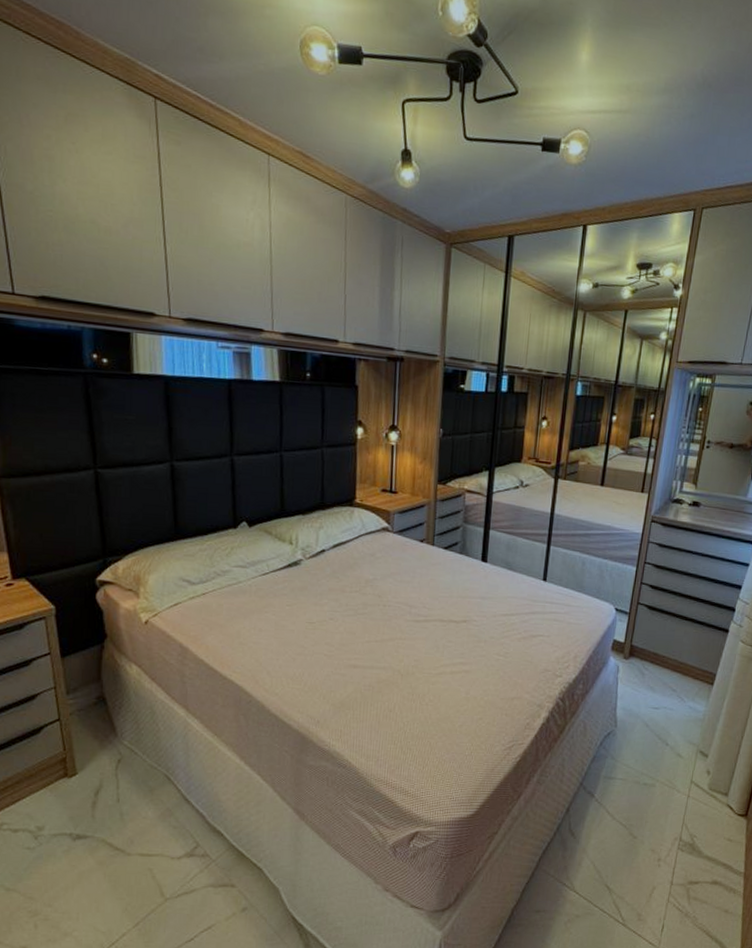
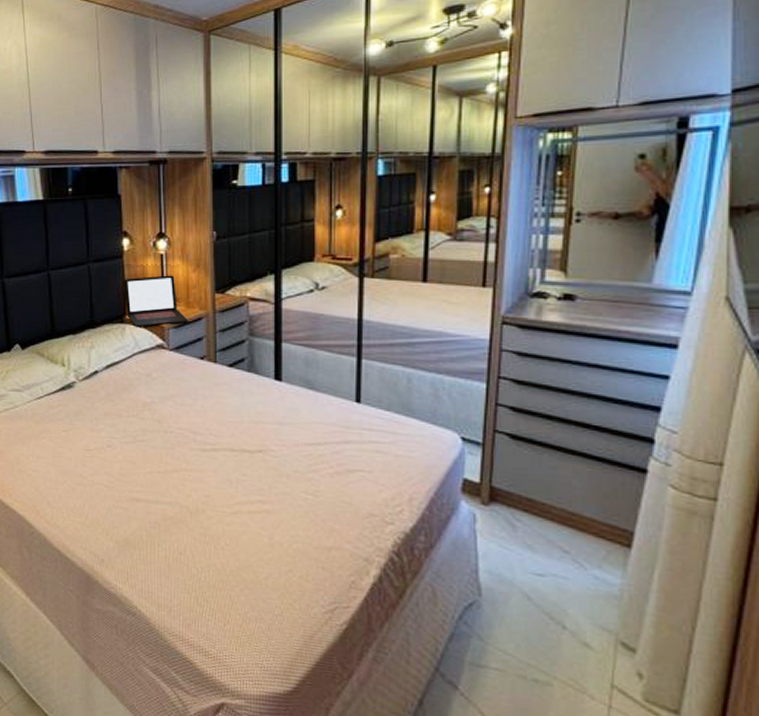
laptop: none [355,464,412,511] -> present [124,275,188,327]

